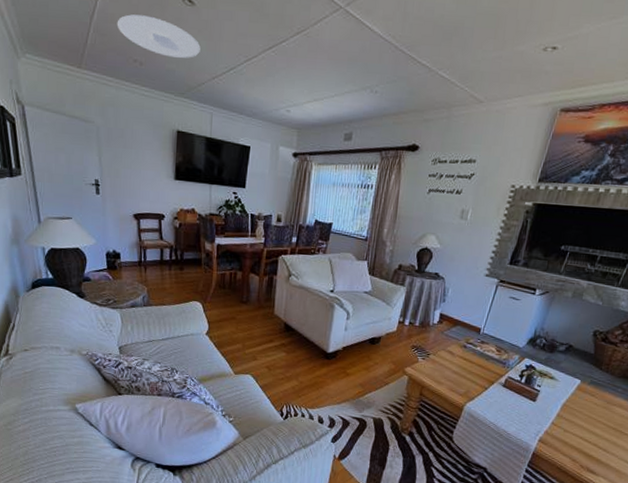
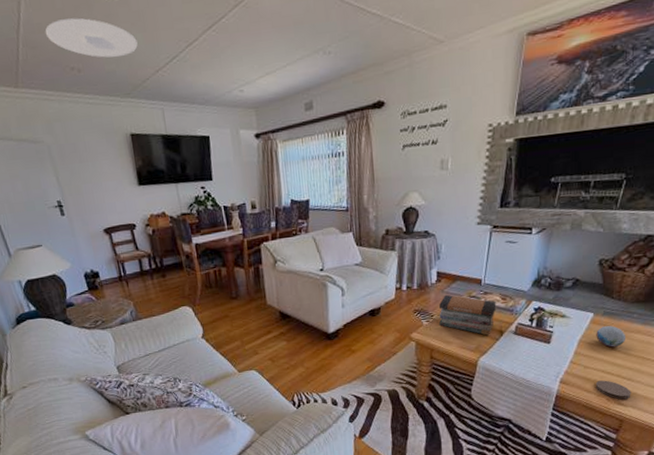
book stack: none [434,336,491,383] -> present [438,294,497,336]
coaster: none [571,446,605,469] -> present [595,380,631,400]
decorative orb: none [579,395,608,417] -> present [596,325,625,347]

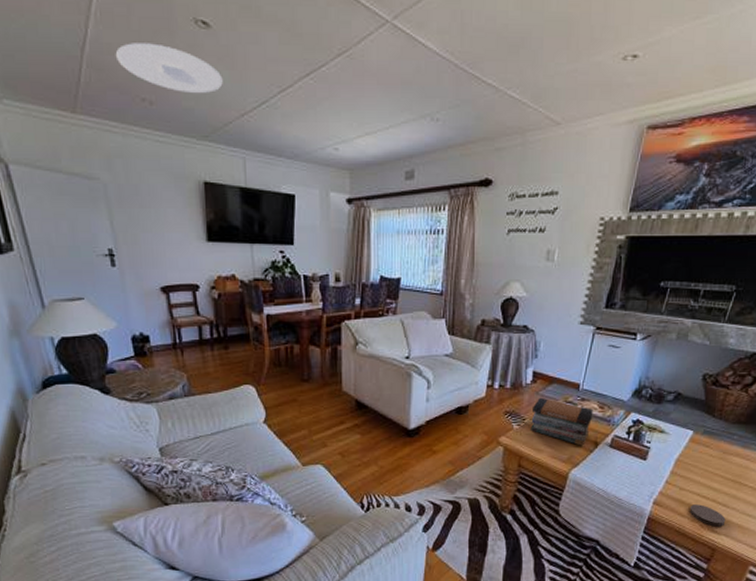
decorative orb: present [596,325,625,347] -> none [694,446,724,470]

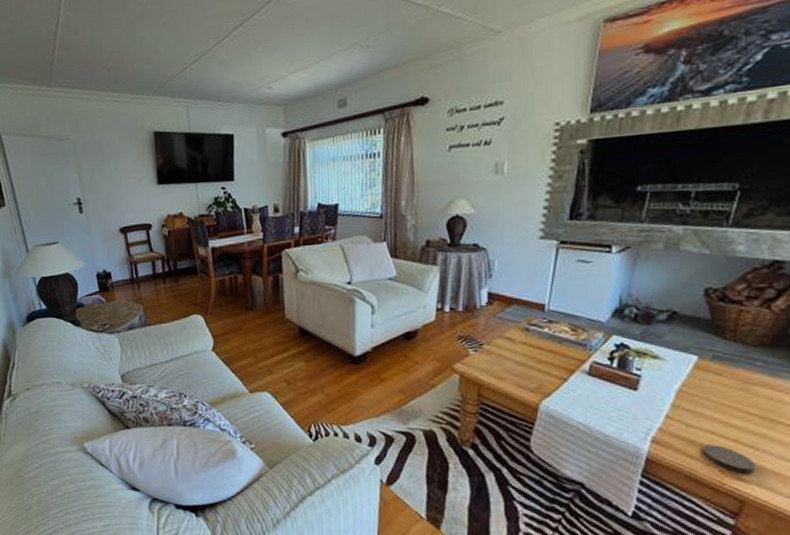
ceiling light: present [115,43,223,93] -> none [80,19,168,57]
book stack: present [531,397,593,446] -> none [489,320,564,374]

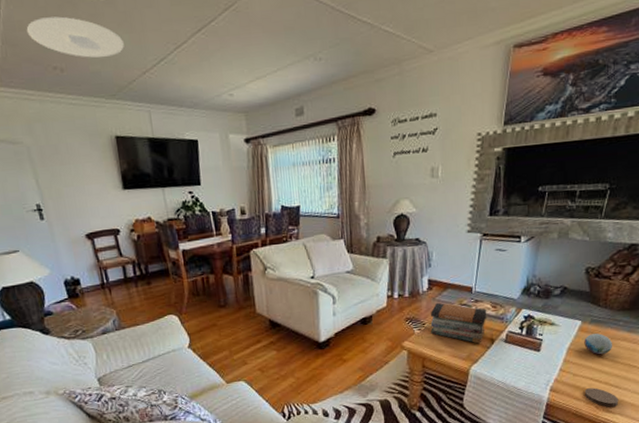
ceiling light: none [80,19,168,57] -> present [26,16,124,58]
book stack: none [489,320,564,374] -> present [430,302,487,344]
decorative orb: none [702,374,745,403] -> present [584,333,612,355]

